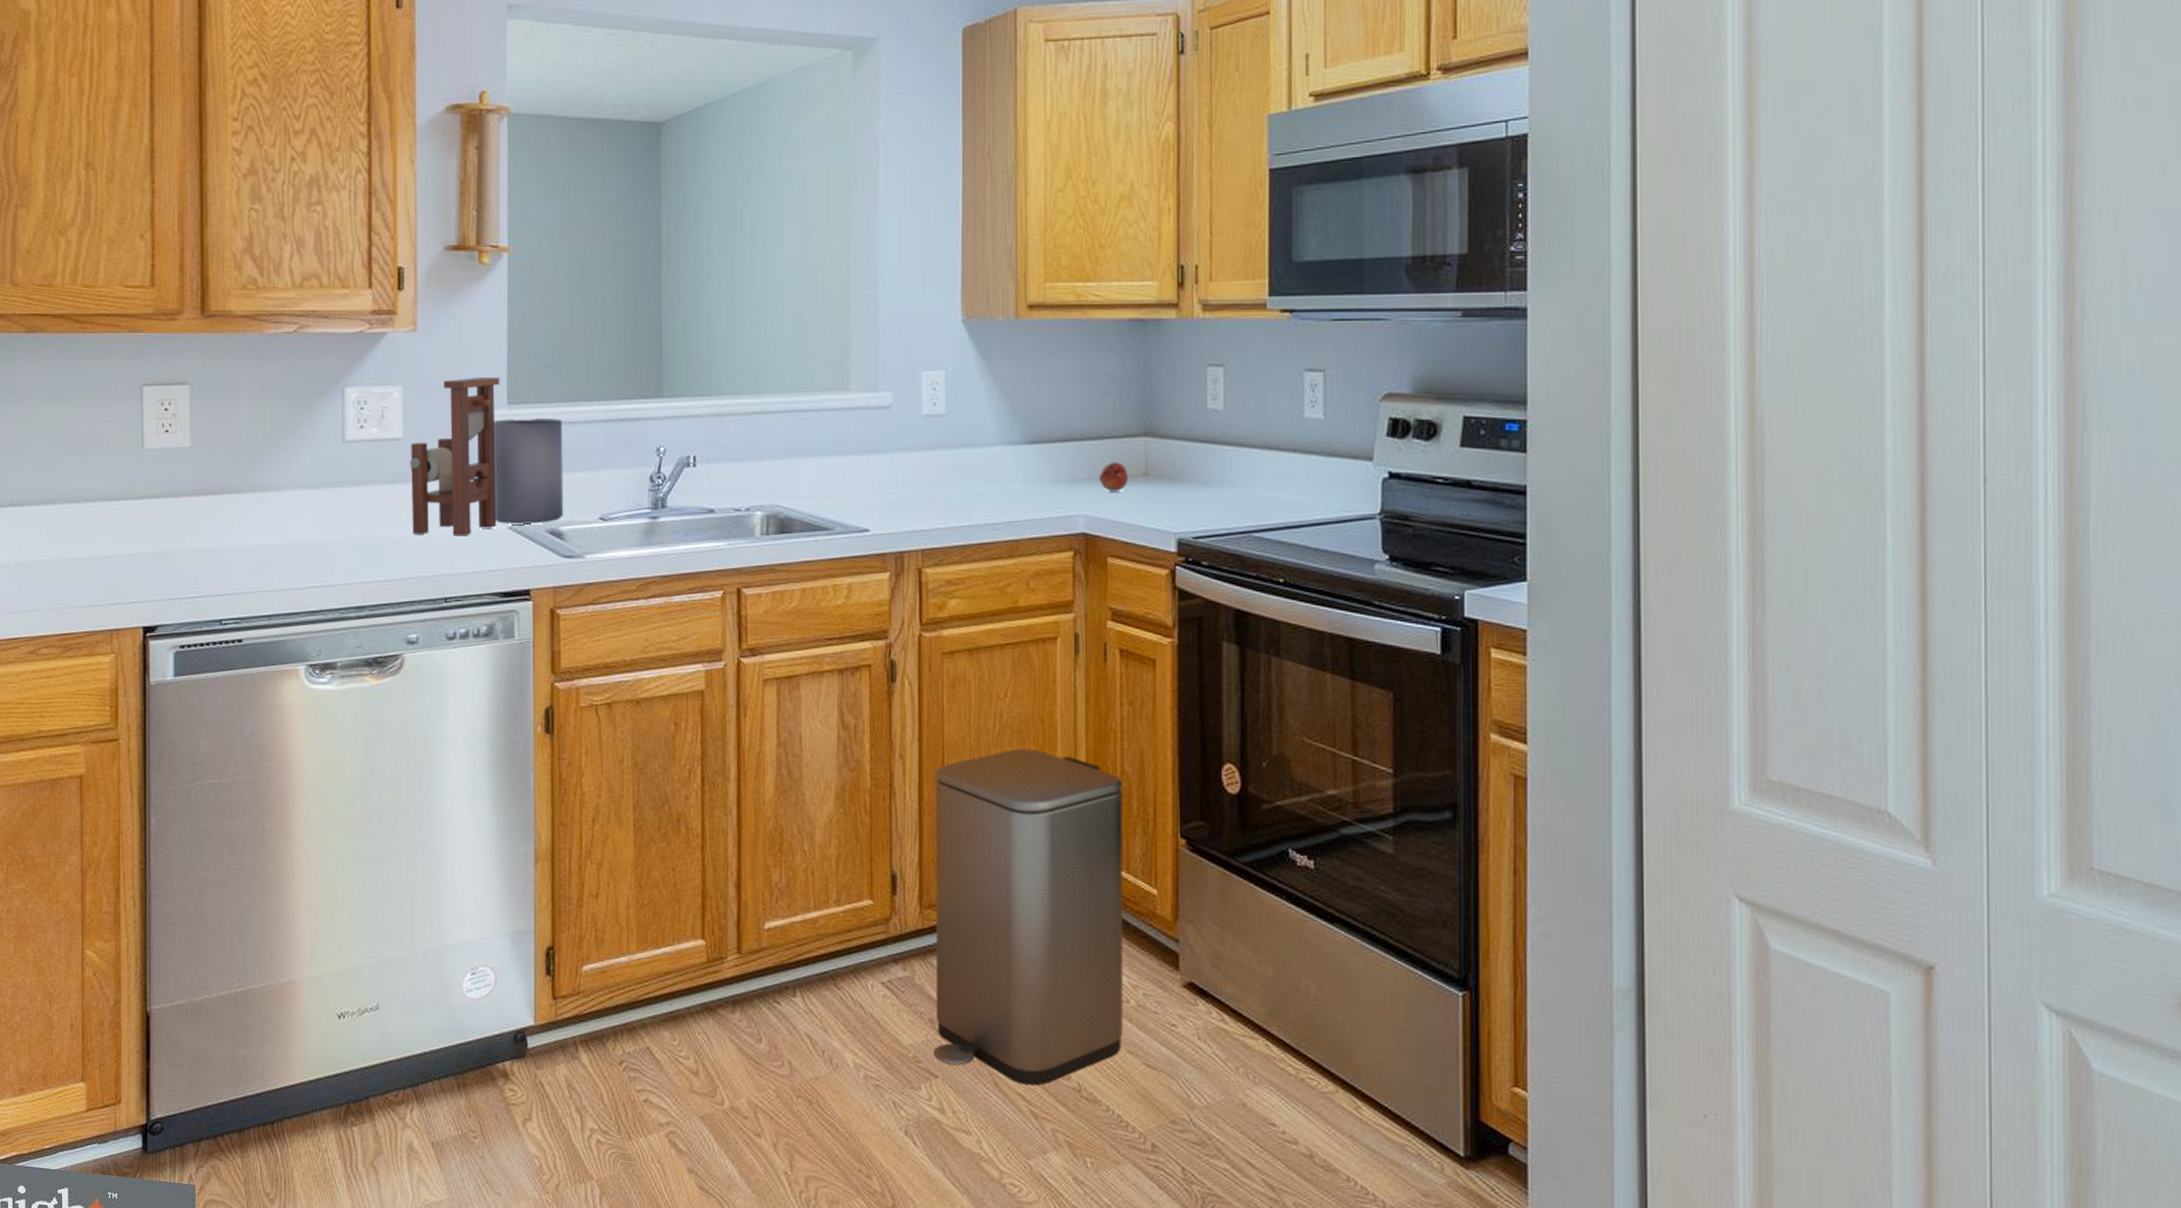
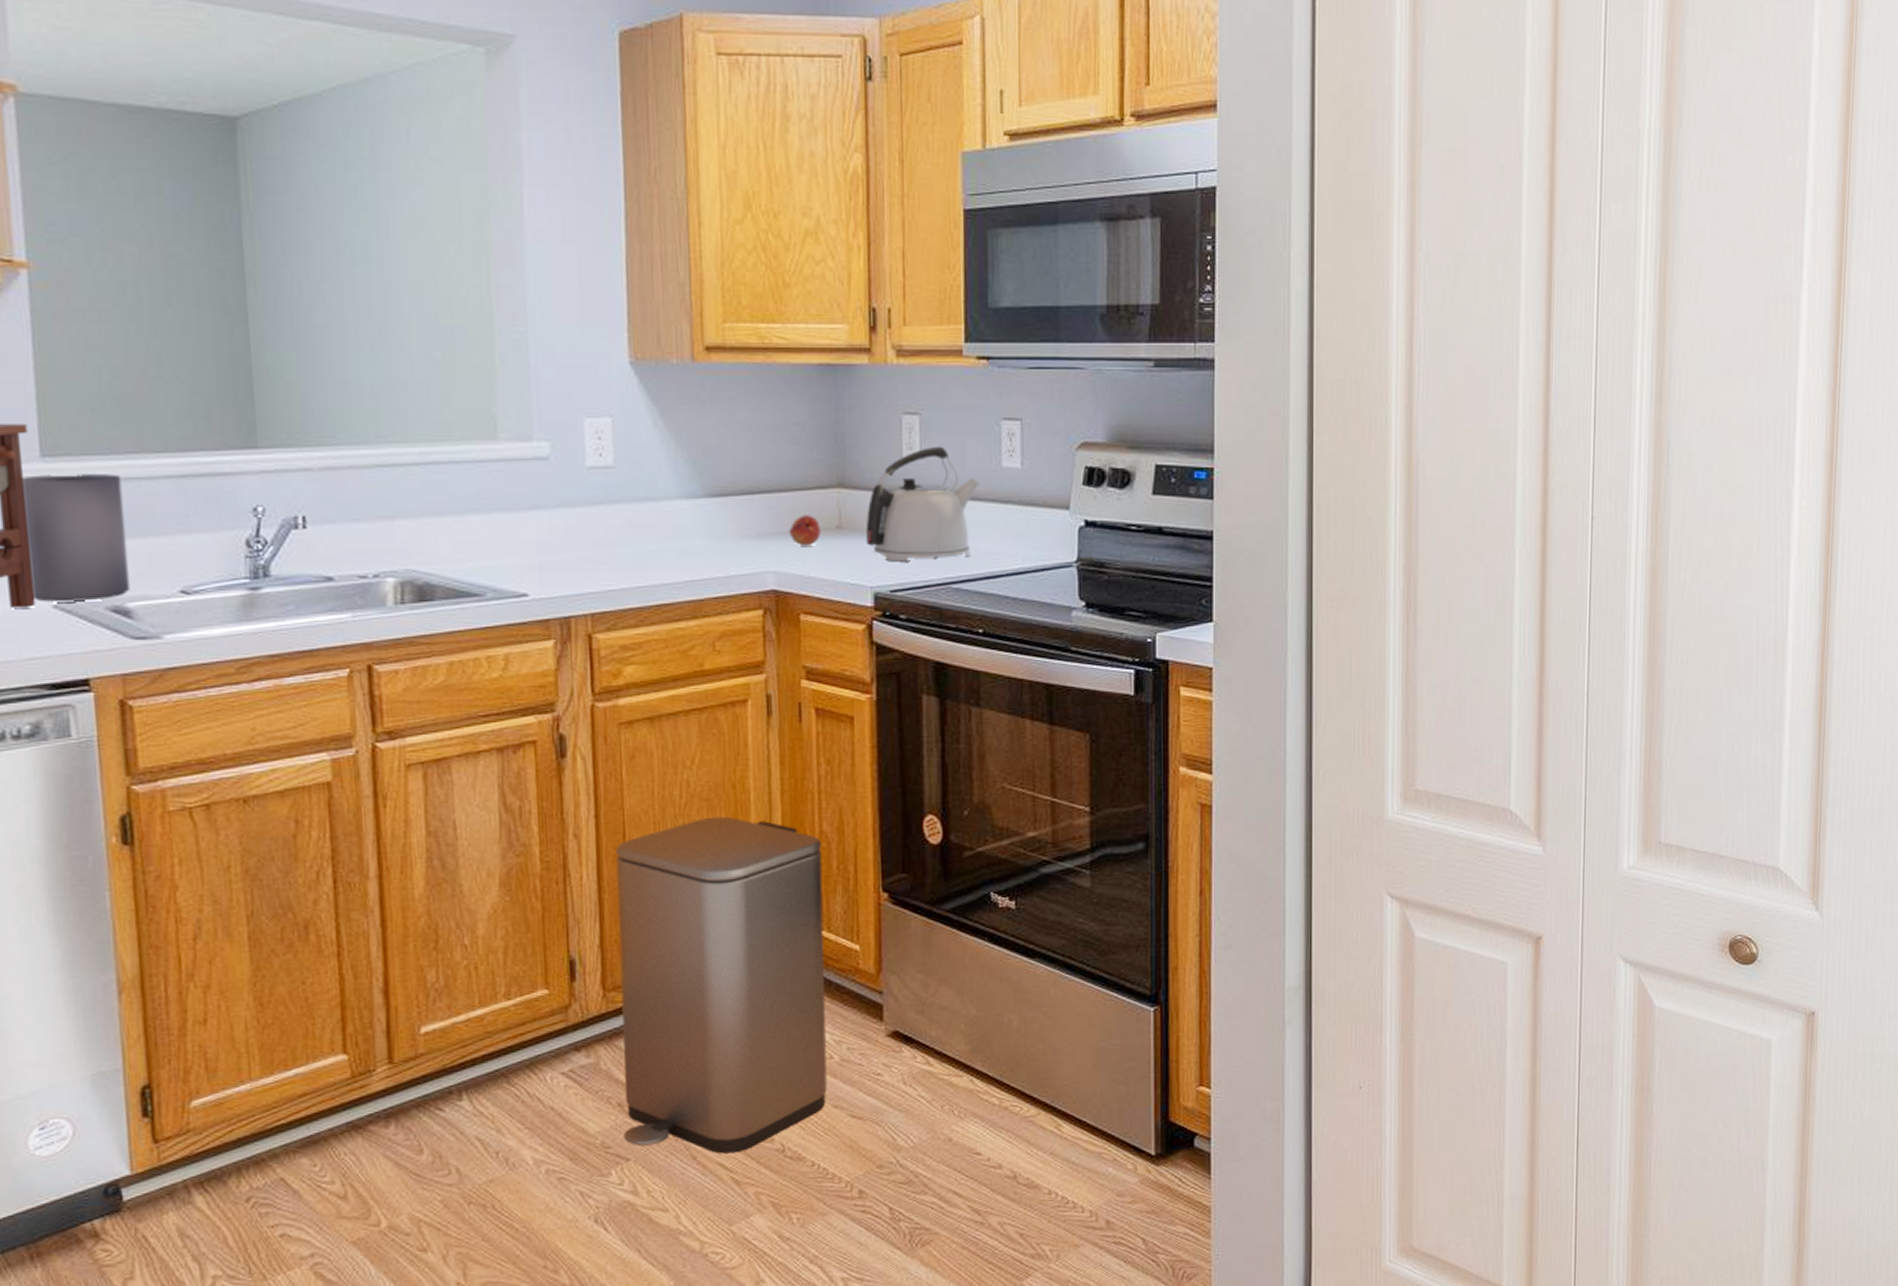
kettle: none [1170,396,1282,509] -> present [865,446,980,562]

